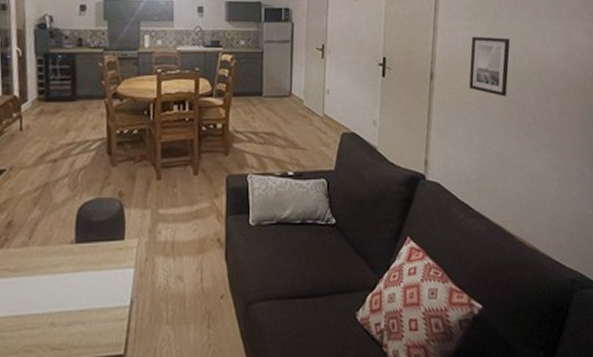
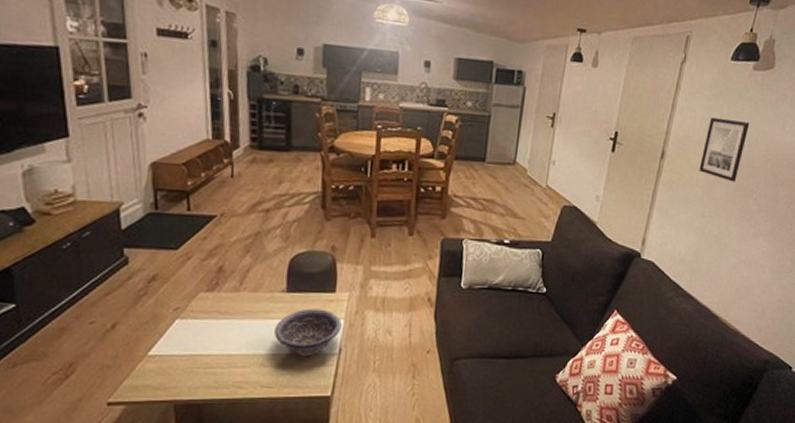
decorative bowl: none [64,258,132,311] -> present [274,308,342,356]

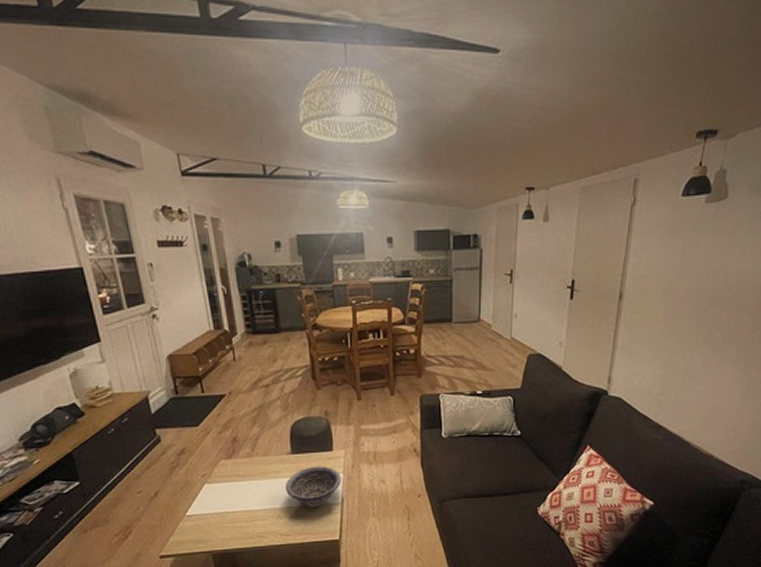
wall art: present [699,117,750,182] -> none [658,254,707,314]

